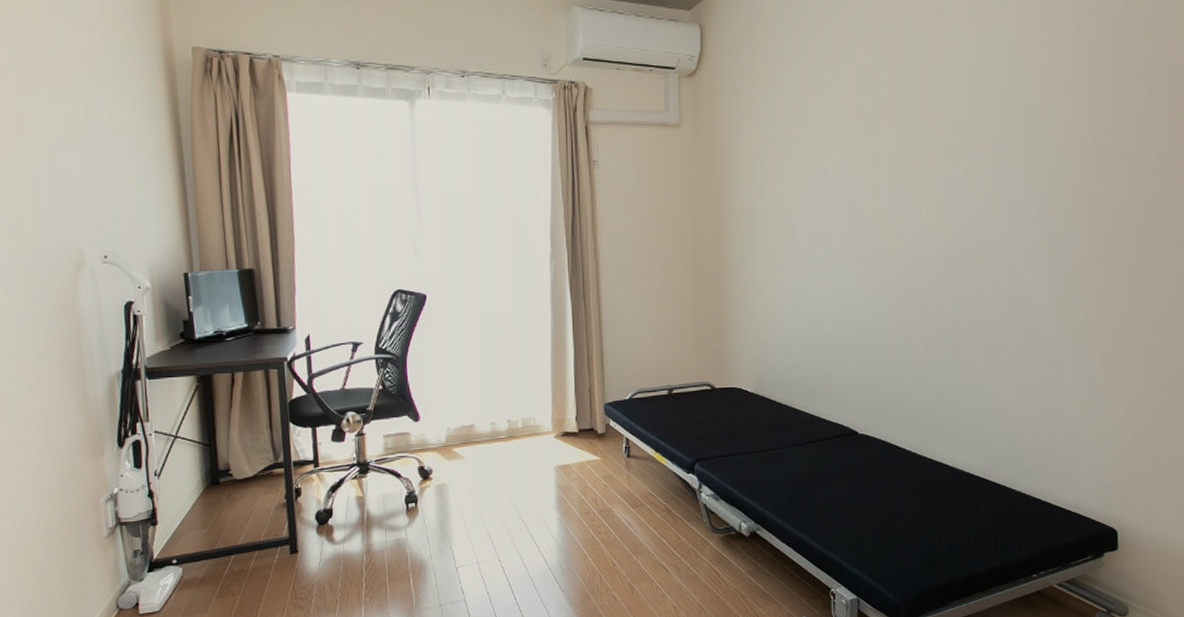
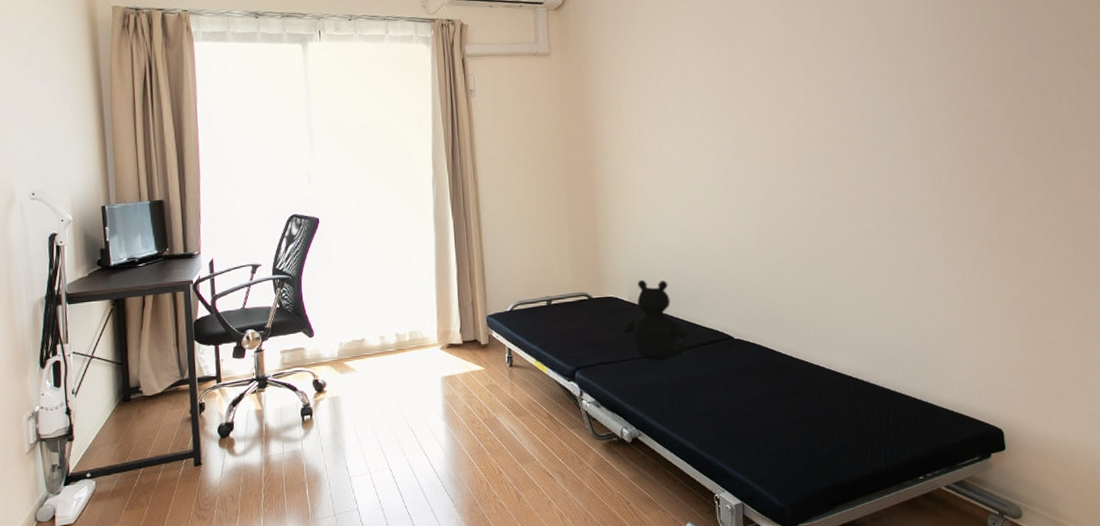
teddy bear: none [745,370,812,454] -> present [622,279,688,361]

